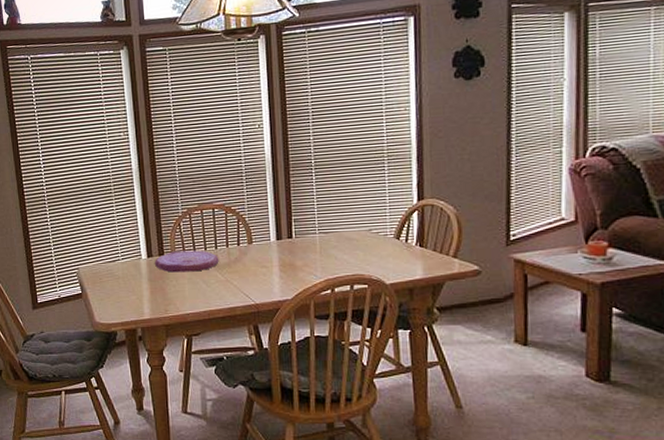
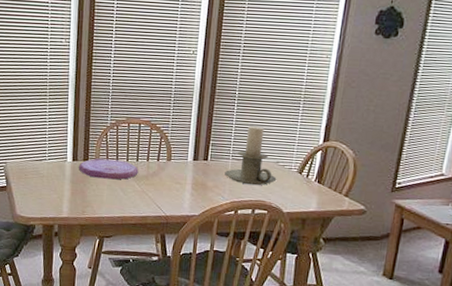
candle holder: none [313,194,373,259] -> present [225,126,277,186]

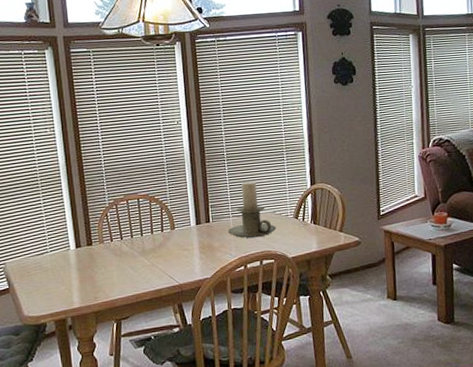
plate: present [79,158,139,180] -> none [83,238,145,261]

